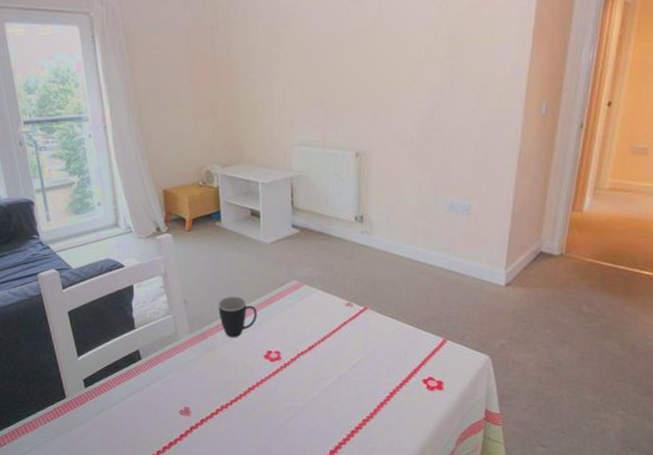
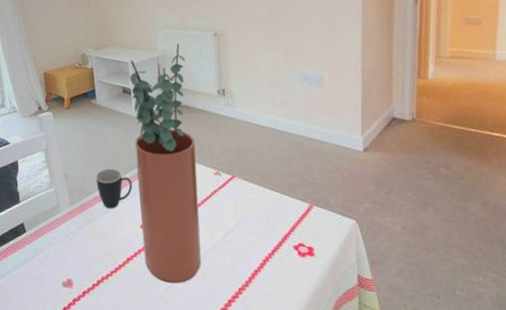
vase: none [260,163,328,414] -> present [130,43,202,284]

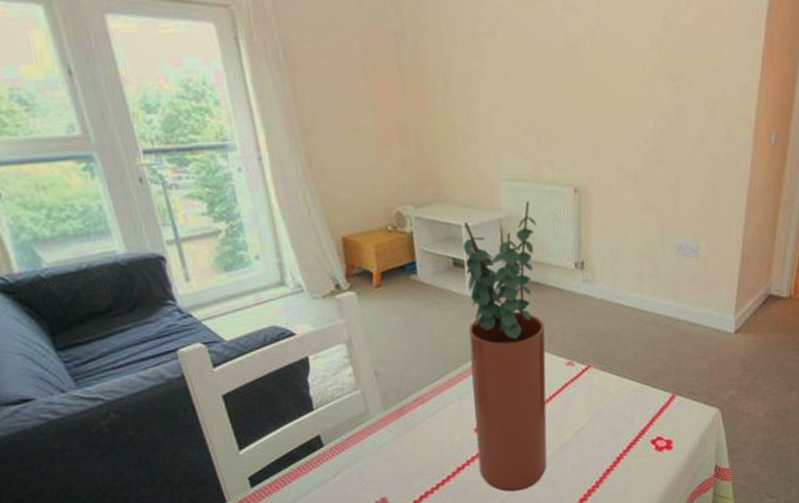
mug: present [95,168,133,209] -> none [417,362,465,412]

